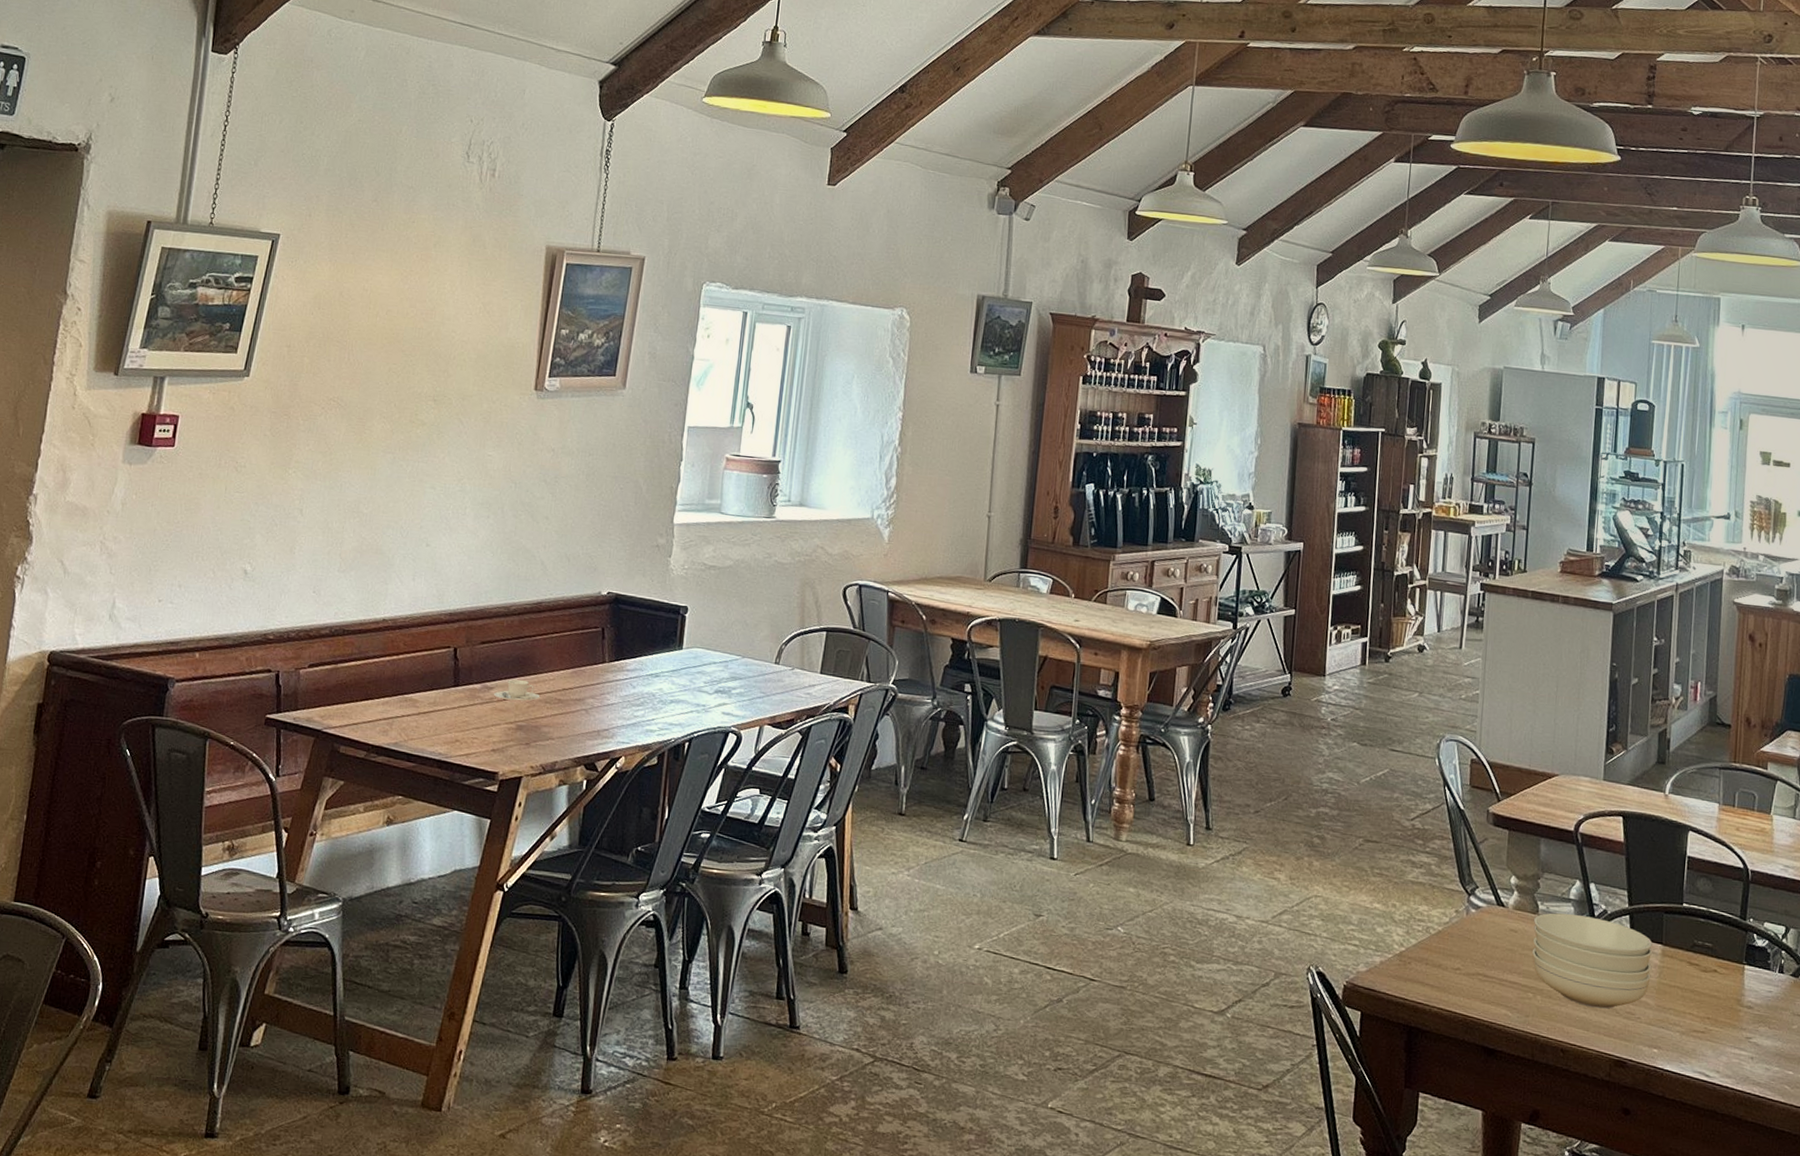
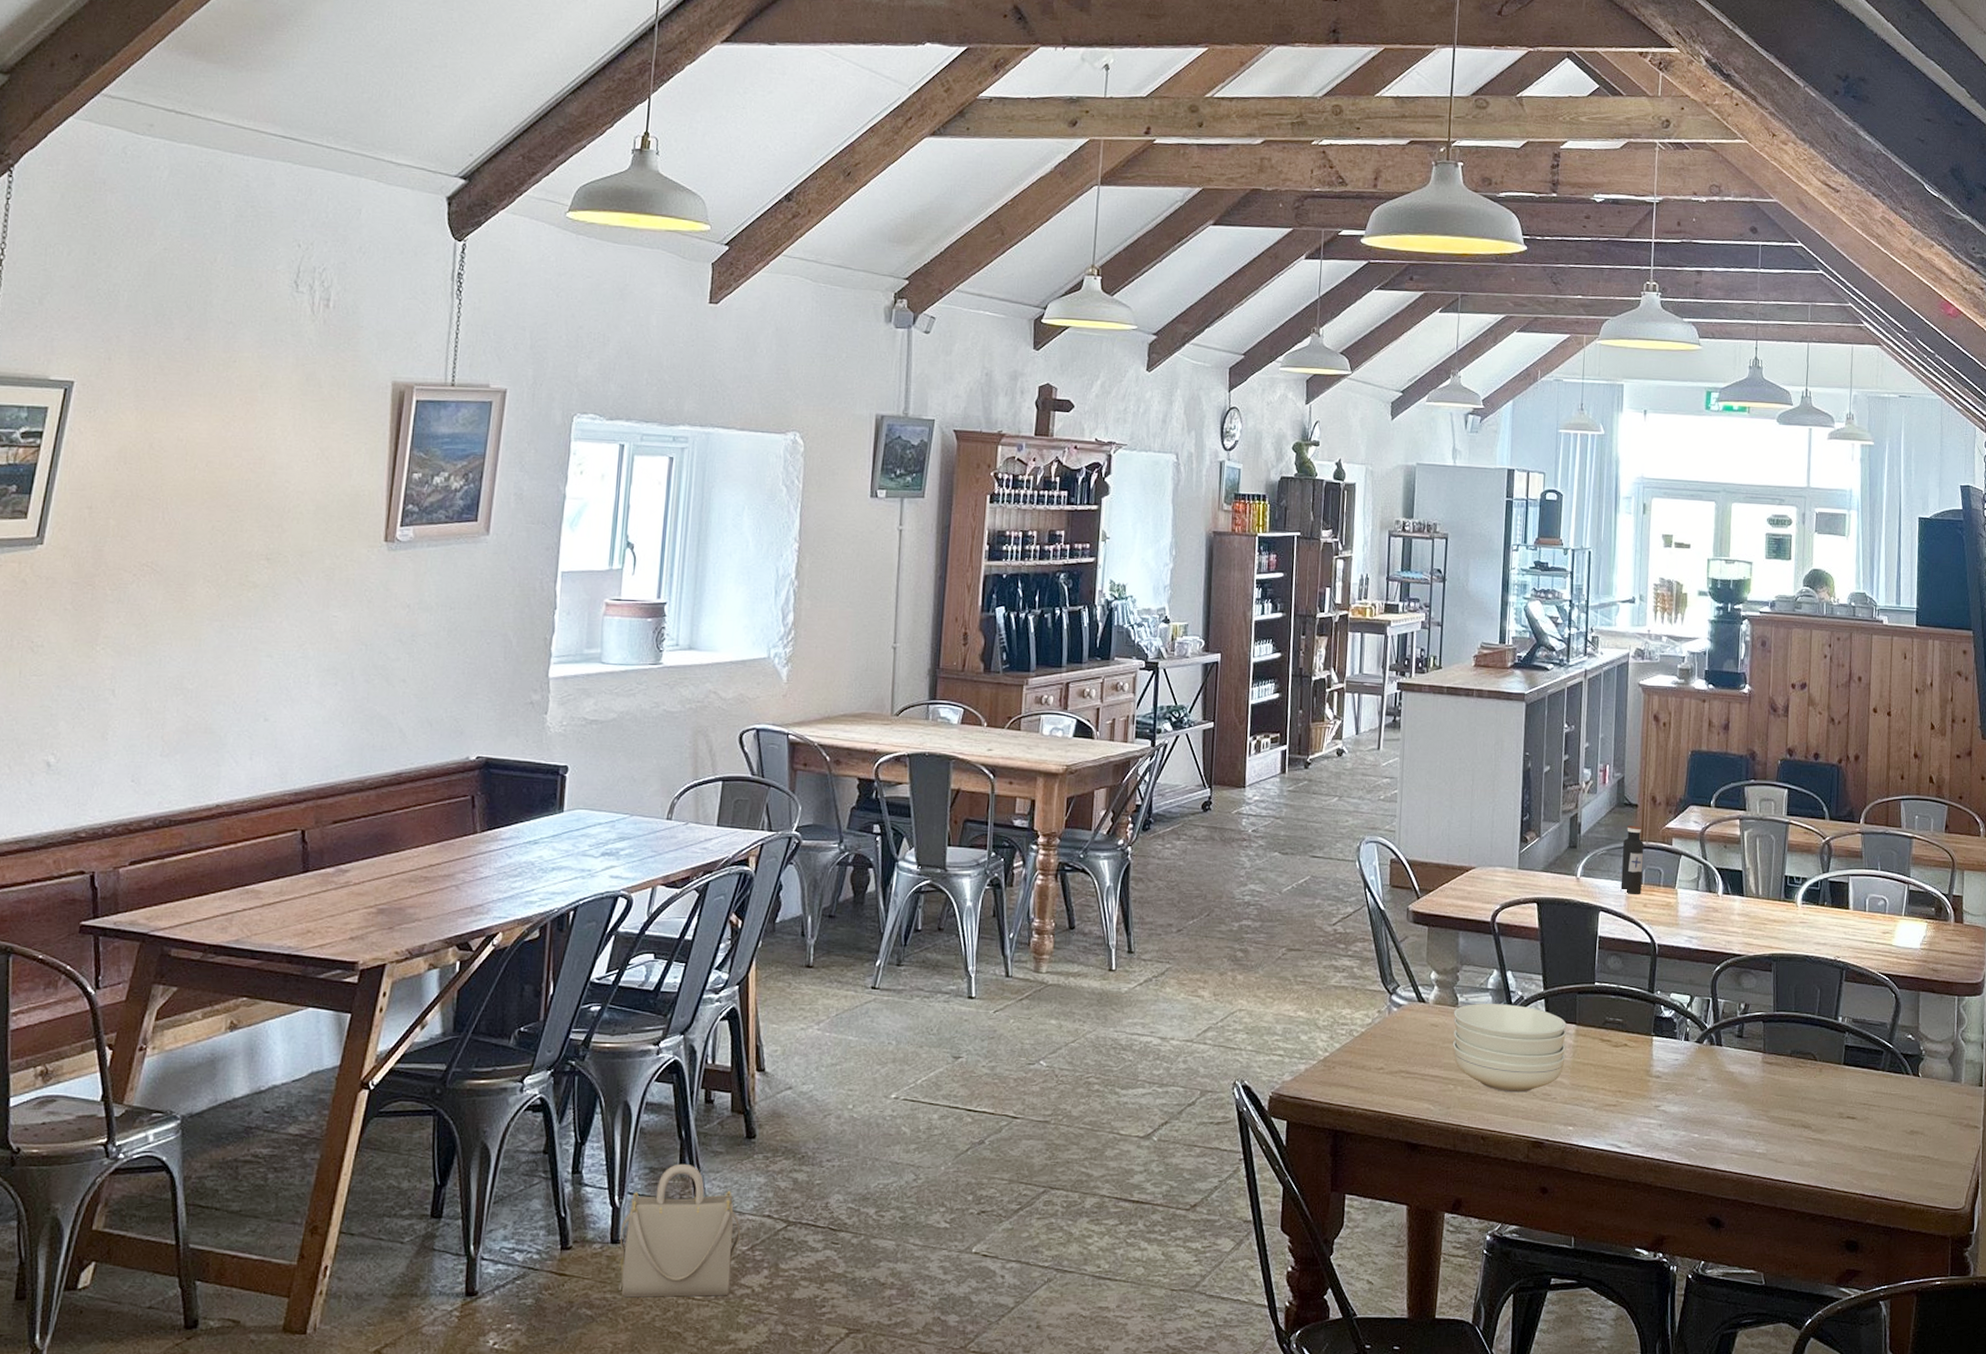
teacup: present [493,679,541,702] -> none [349,860,404,882]
handbag: none [717,990,831,1121] -> present [618,1163,741,1298]
water bottle: none [1711,745,1737,818] -> present [1620,825,1644,895]

